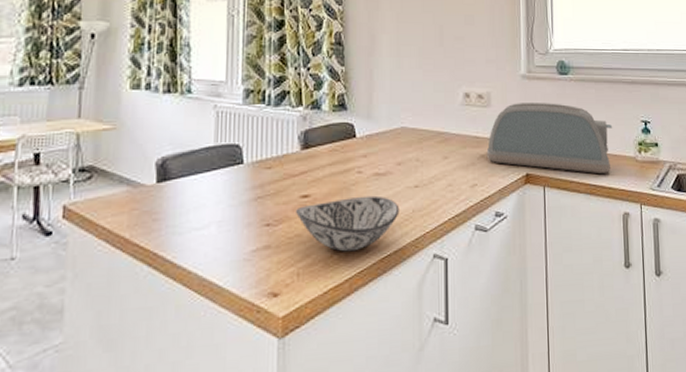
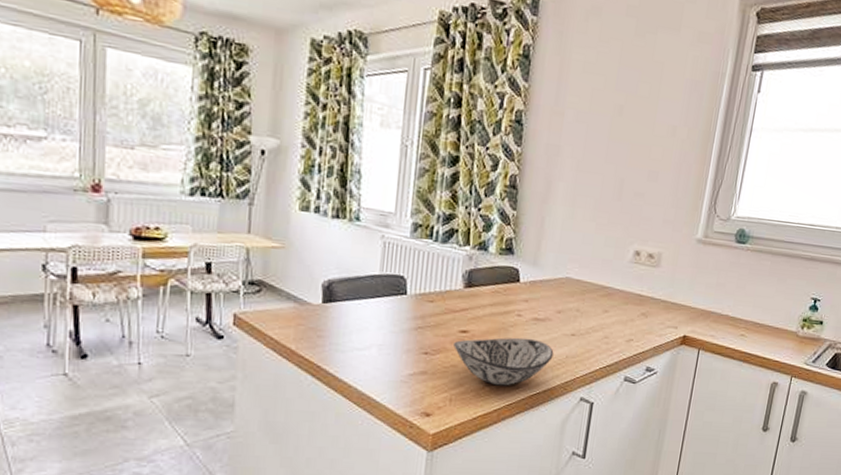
toaster: present [486,103,613,173] -> none [647,266,781,344]

